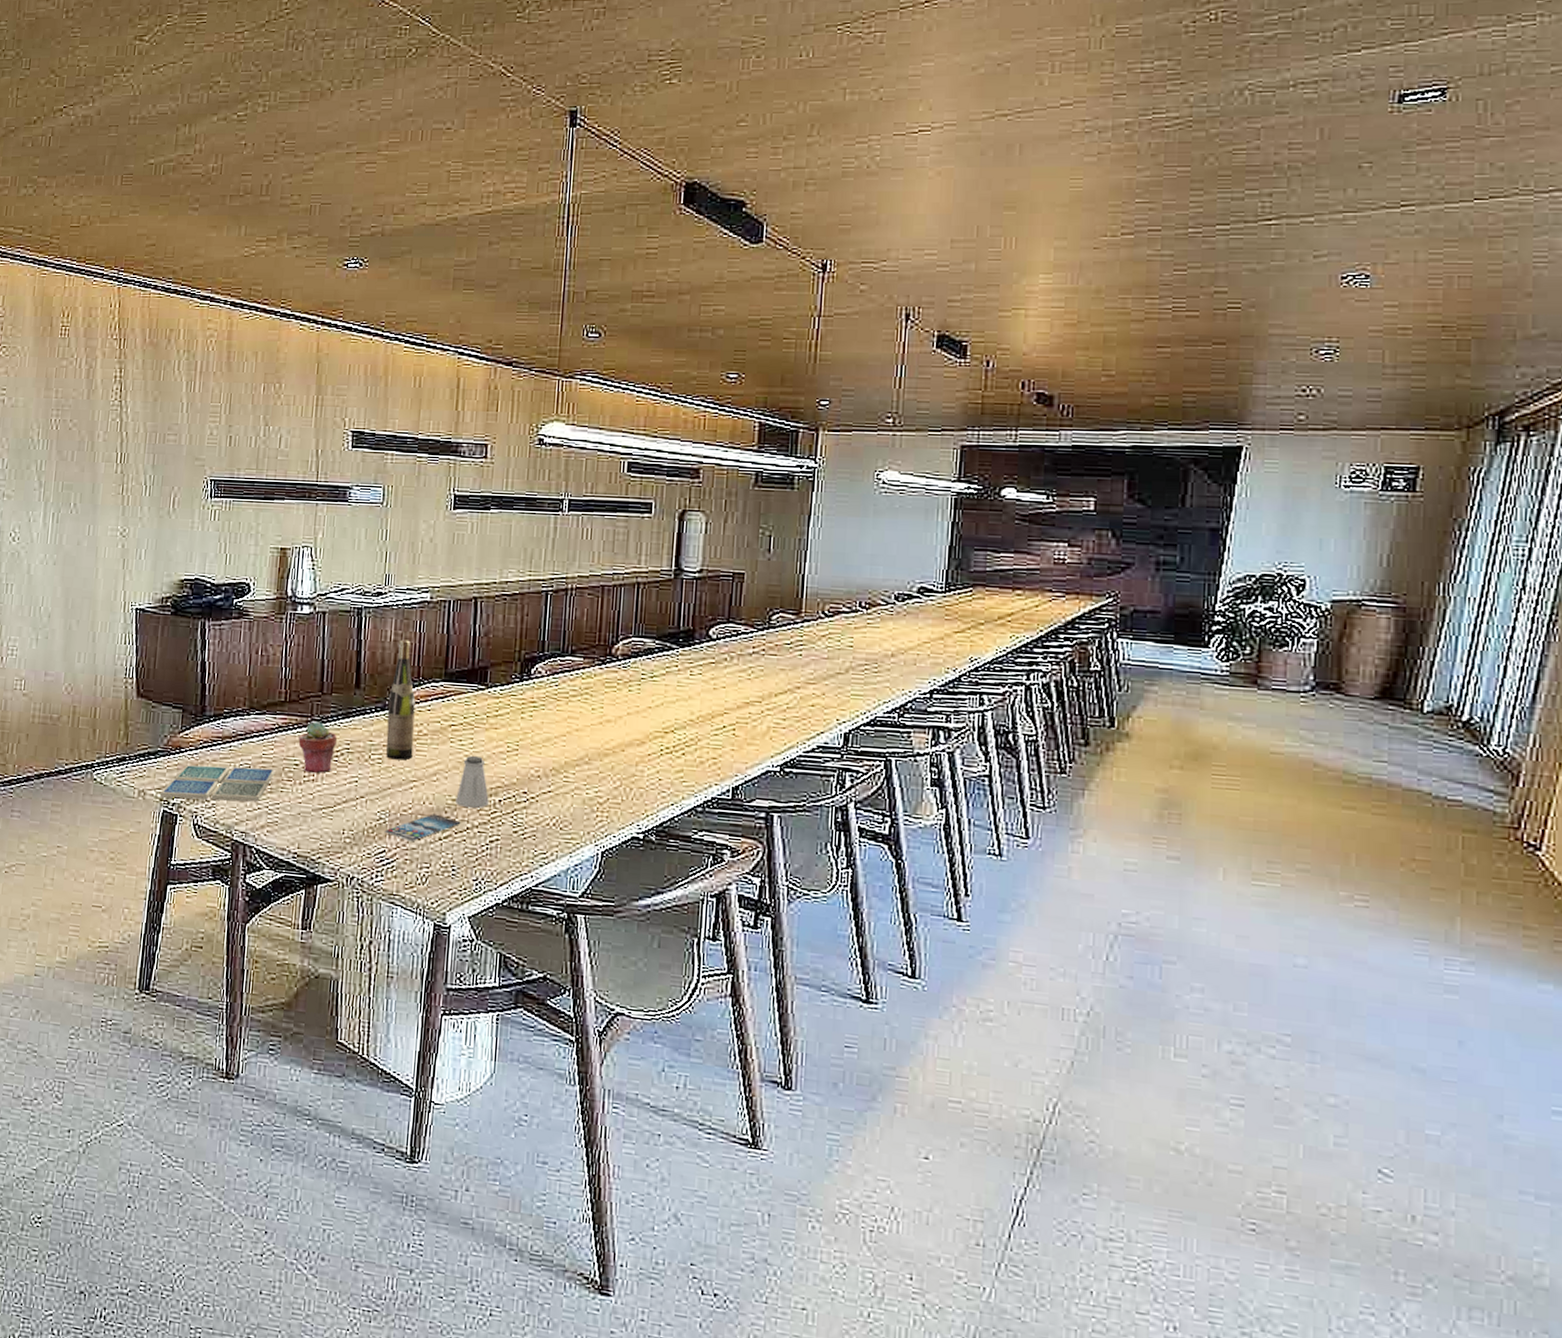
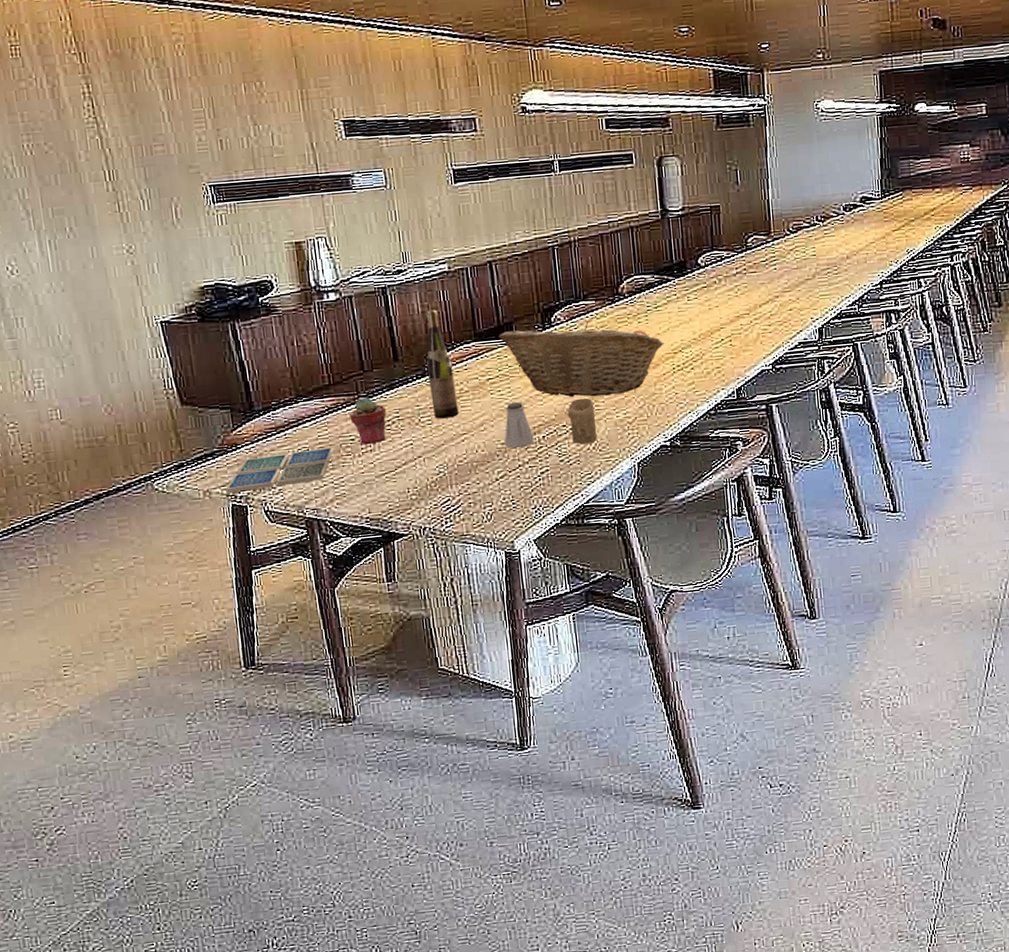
smartphone: present [384,814,461,842] -> none [446,459,513,487]
fruit basket: none [470,676,655,769] -> present [499,323,664,398]
candle: none [531,764,563,819] -> present [567,397,597,445]

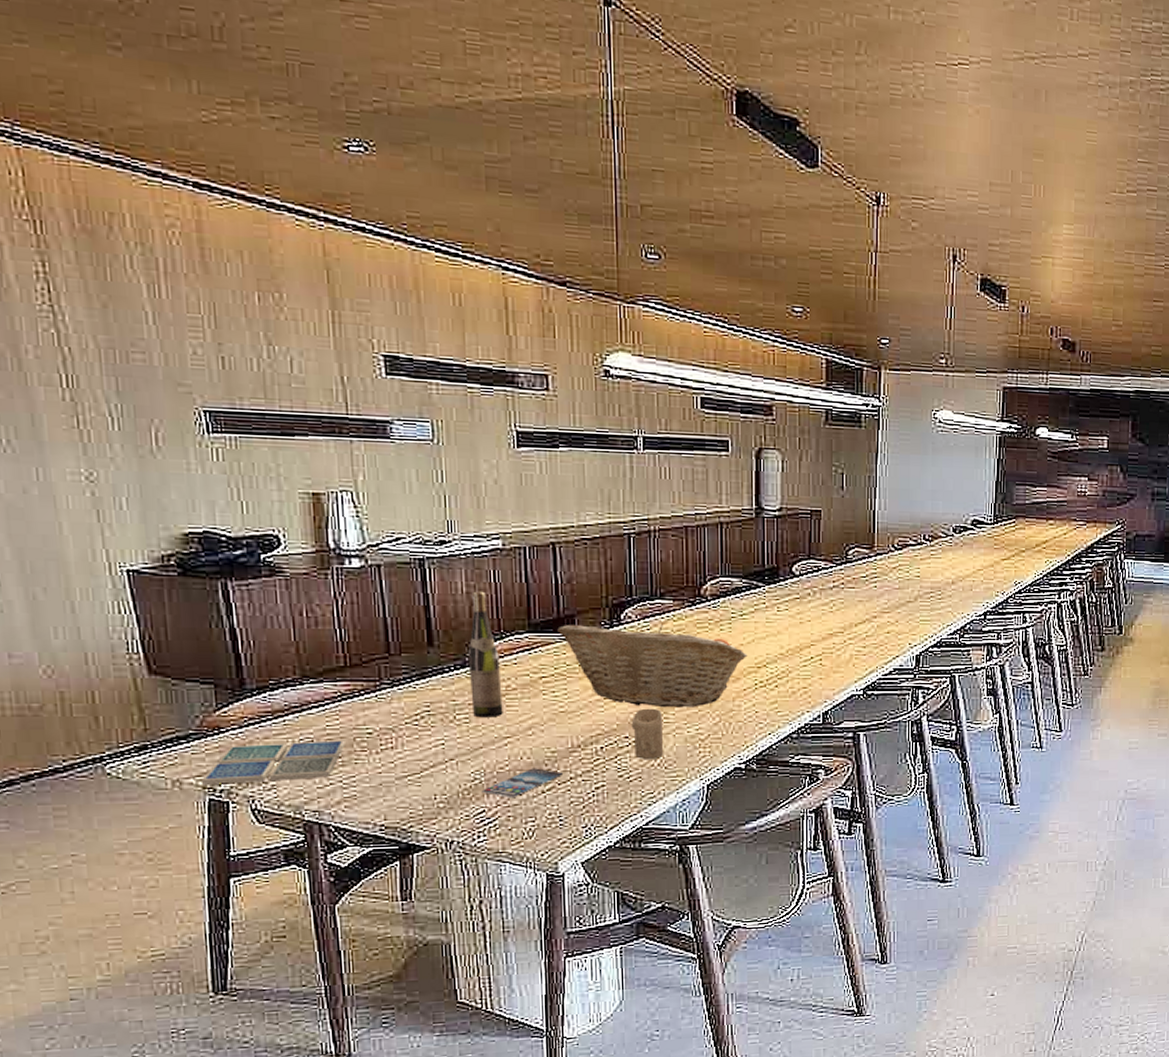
potted succulent: present [349,397,386,444] -> none [368,685,414,740]
smartphone: none [446,459,513,487] -> present [481,768,564,799]
saltshaker: present [504,401,534,449] -> none [555,705,590,759]

